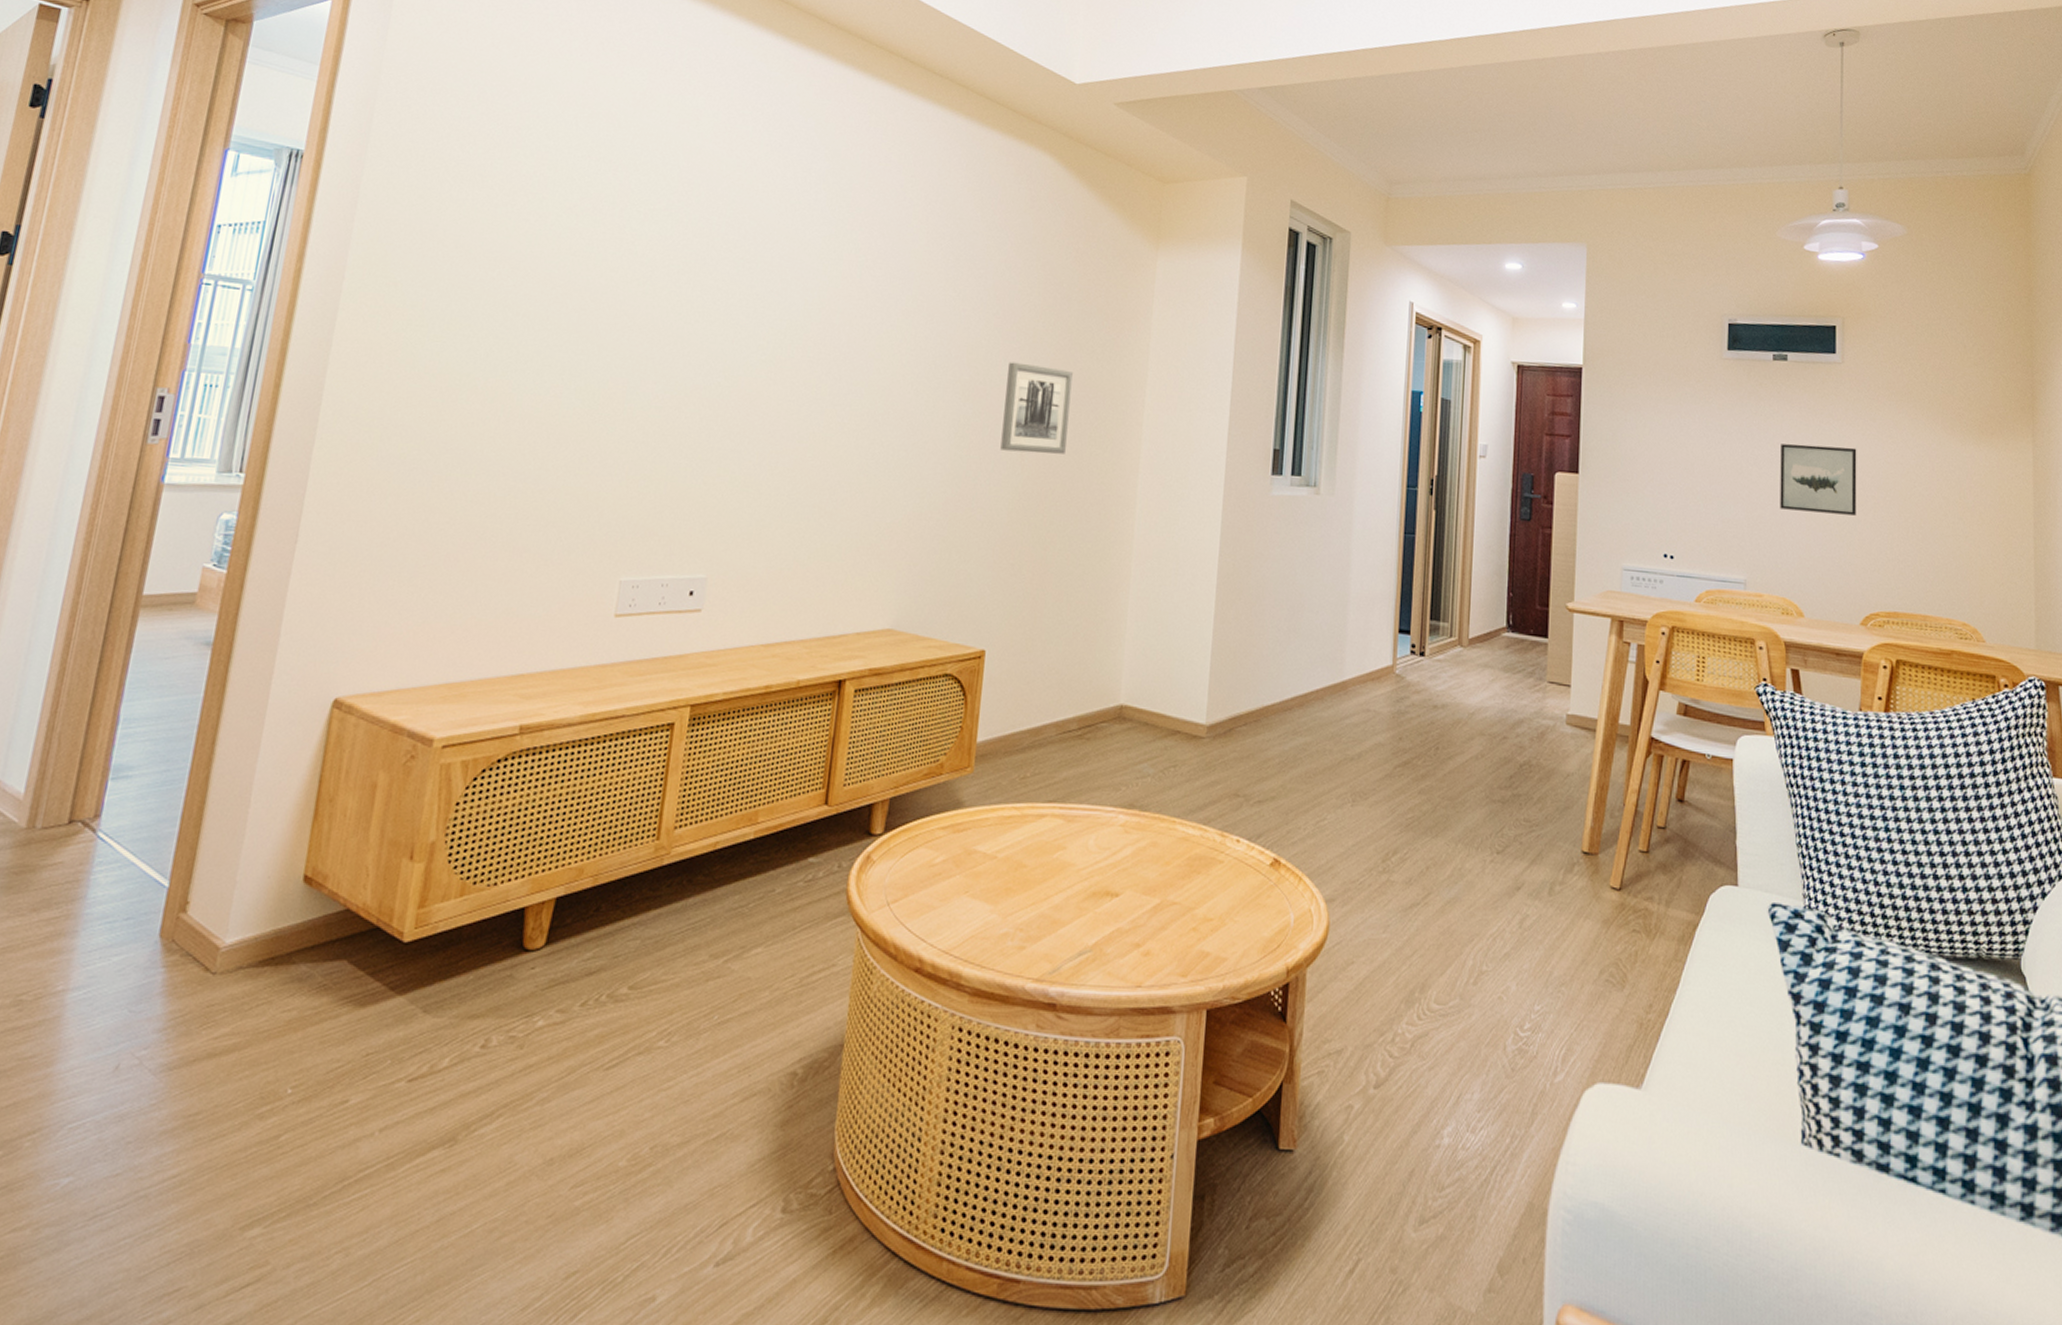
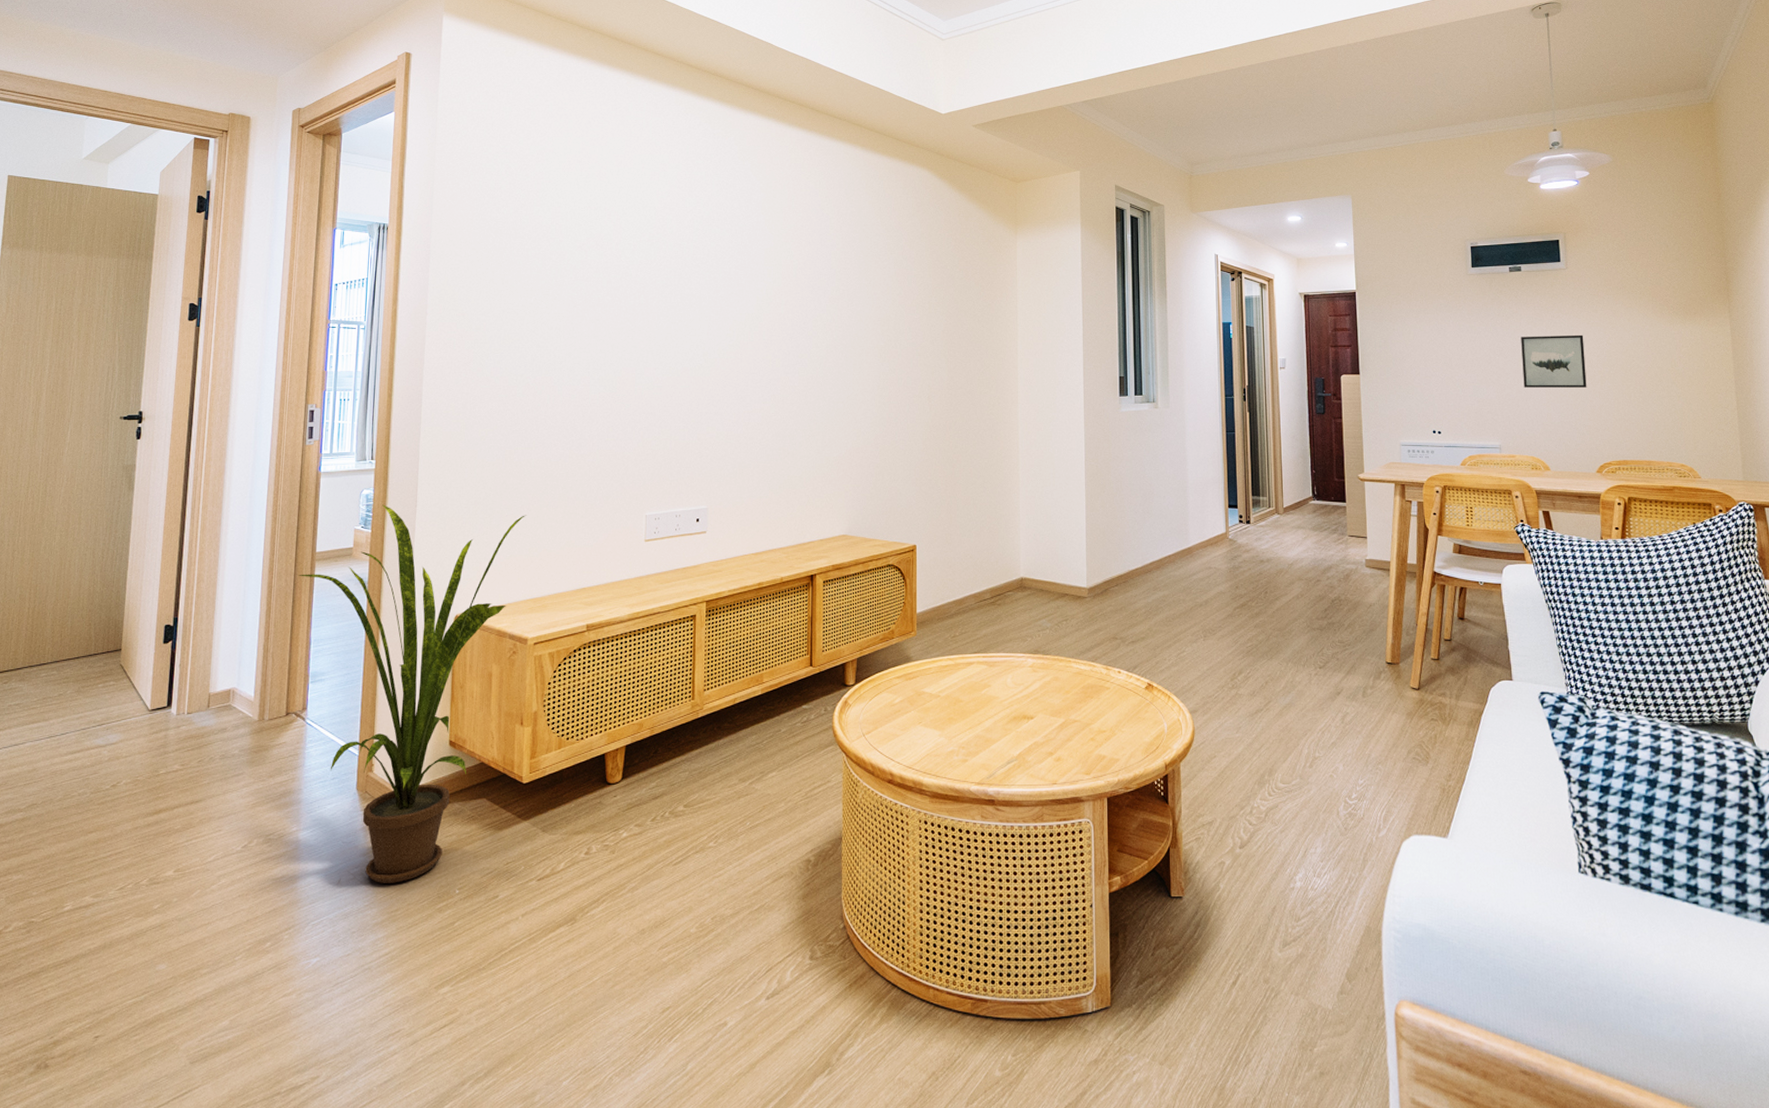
house plant: none [112,536,452,1075] -> present [299,504,526,883]
wall art: present [1000,362,1073,454] -> none [912,329,961,396]

